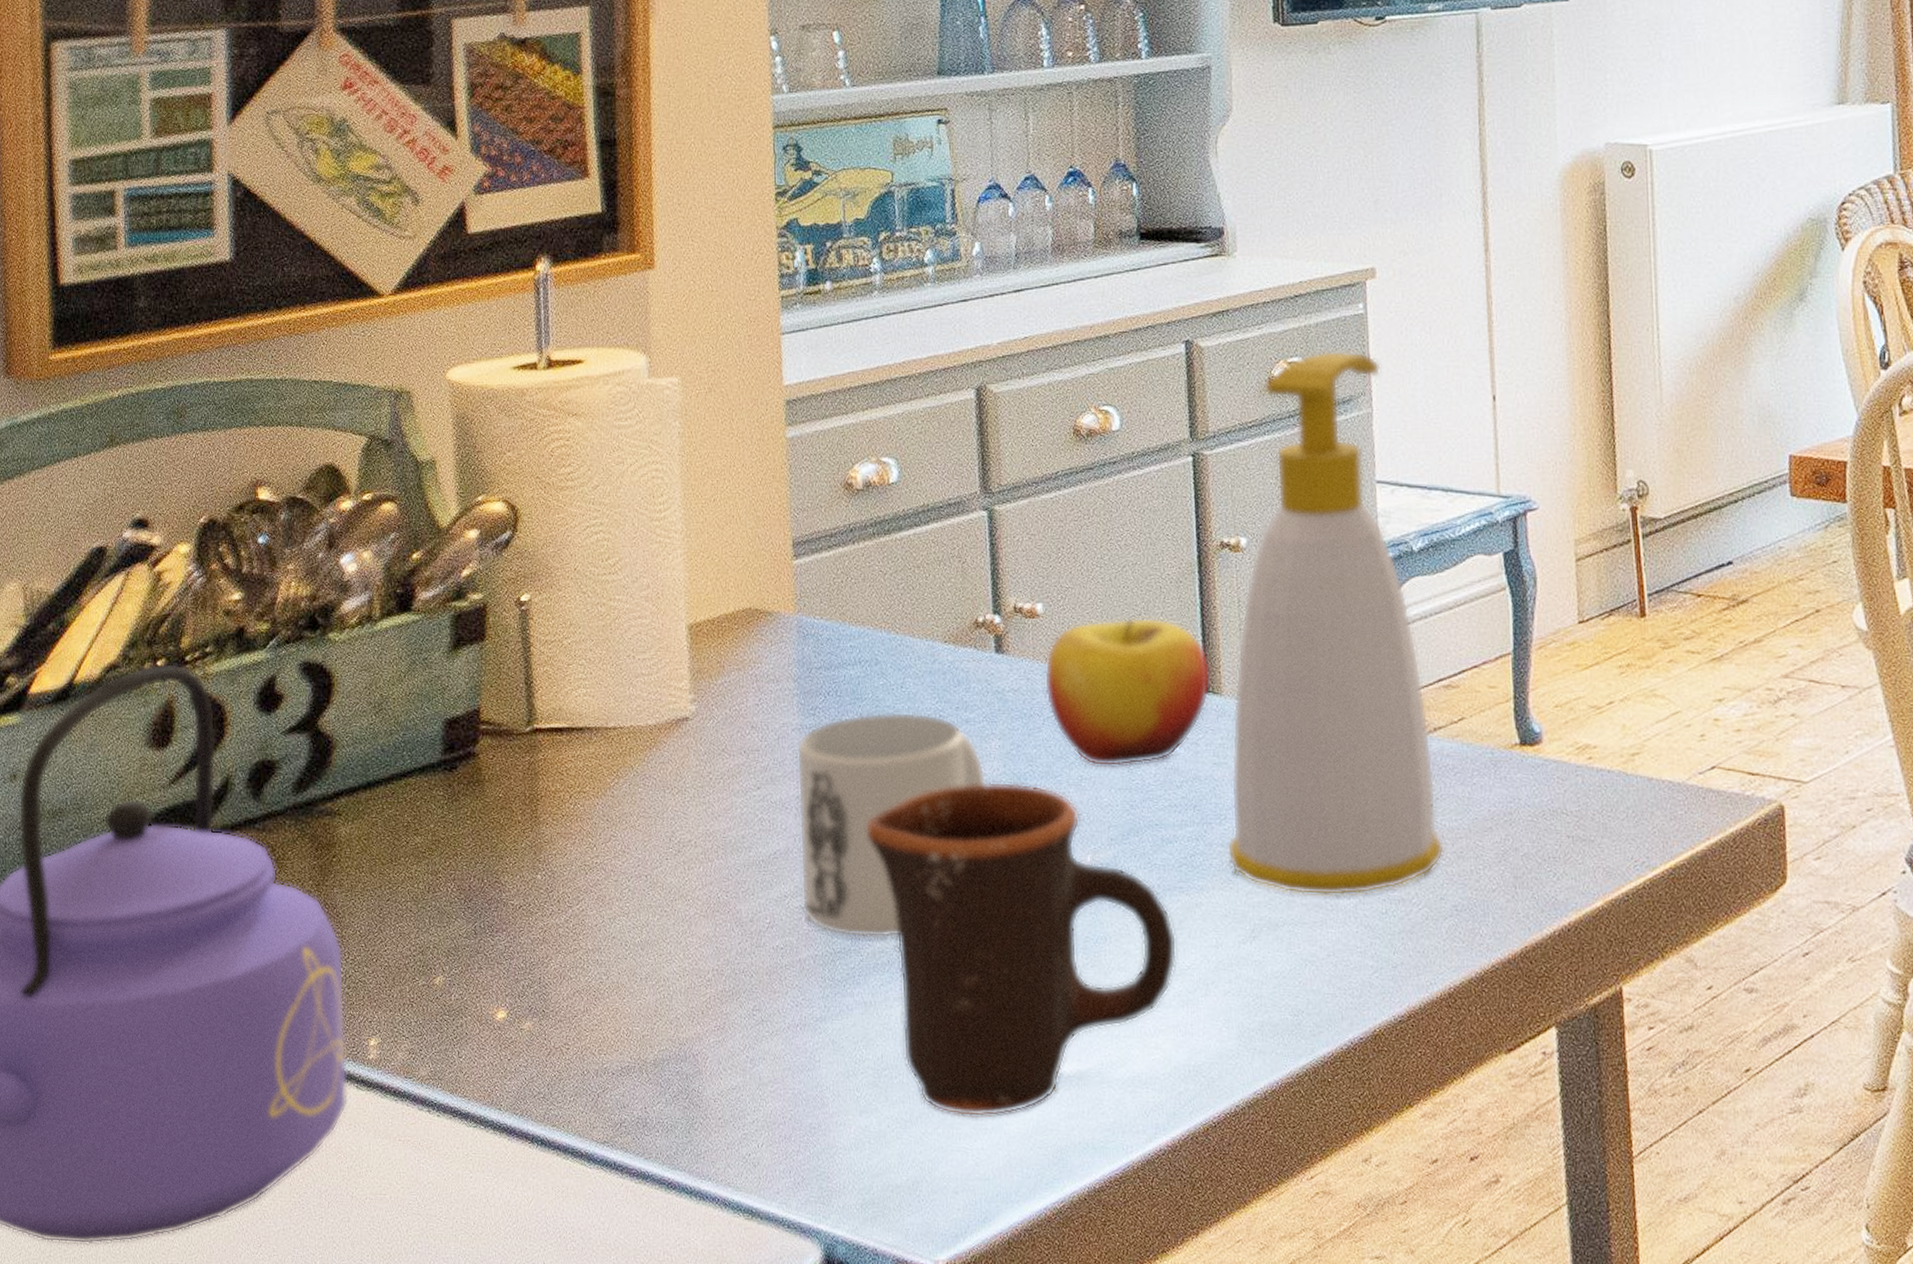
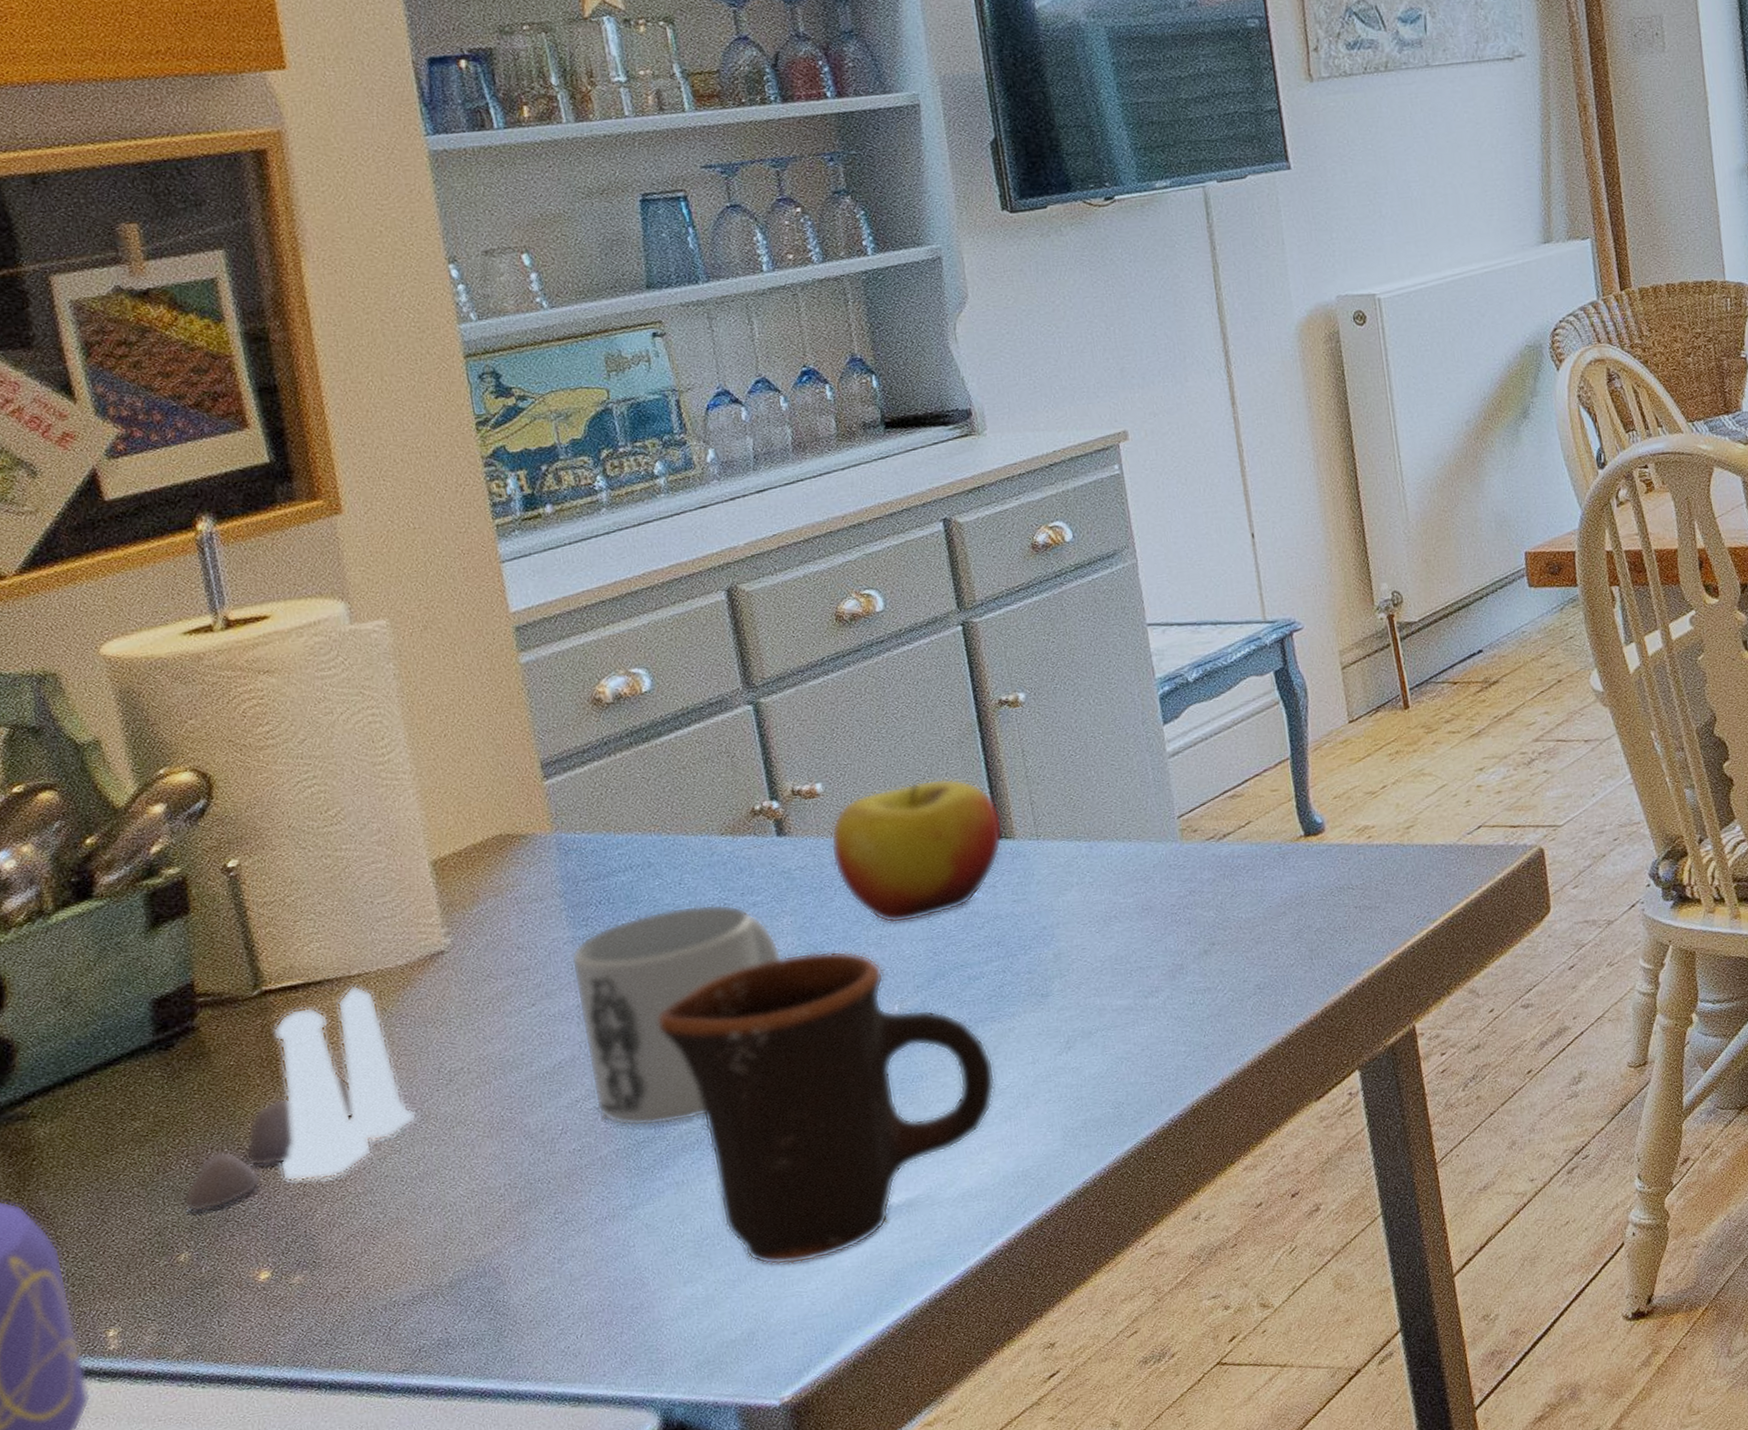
salt and pepper shaker set: none [444,738,647,939] -> present [182,985,418,1213]
soap bottle: present [1226,350,1444,896] -> none [1026,508,1243,1003]

